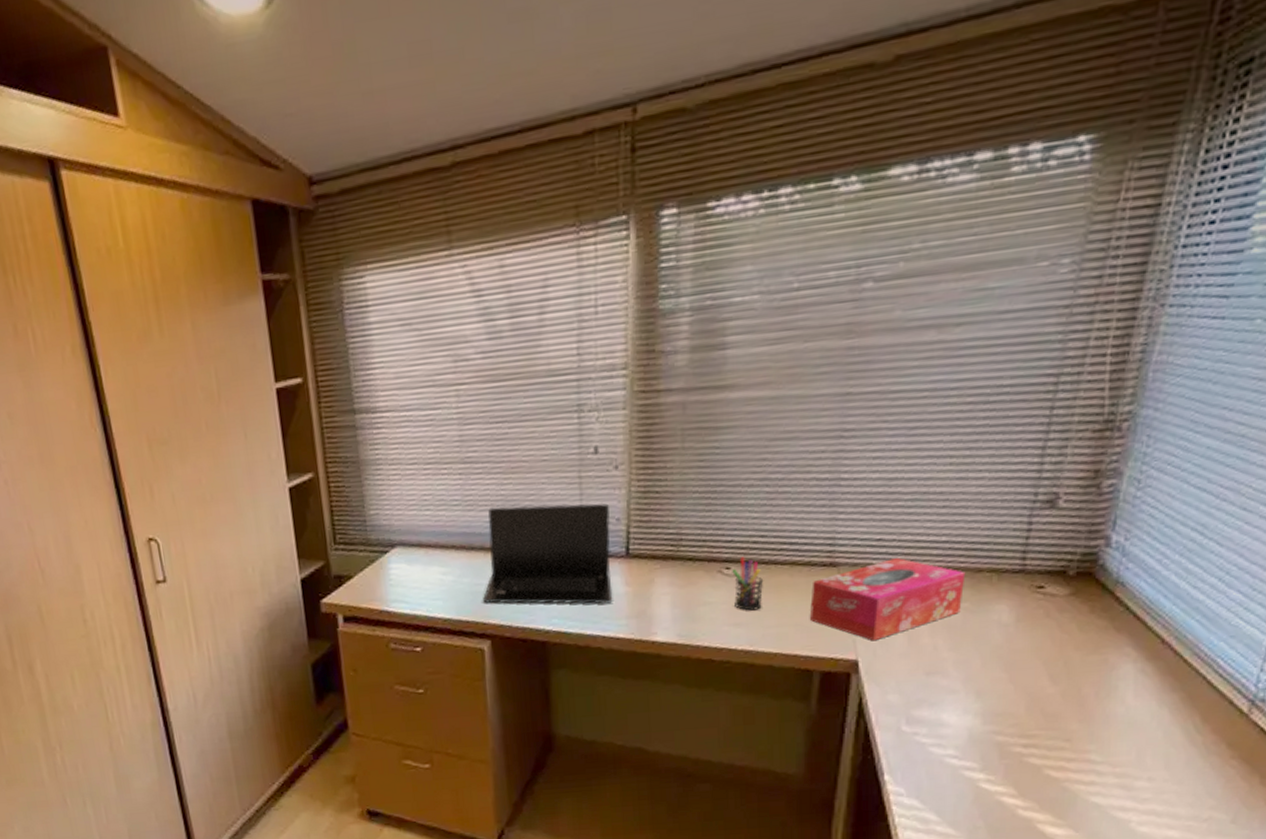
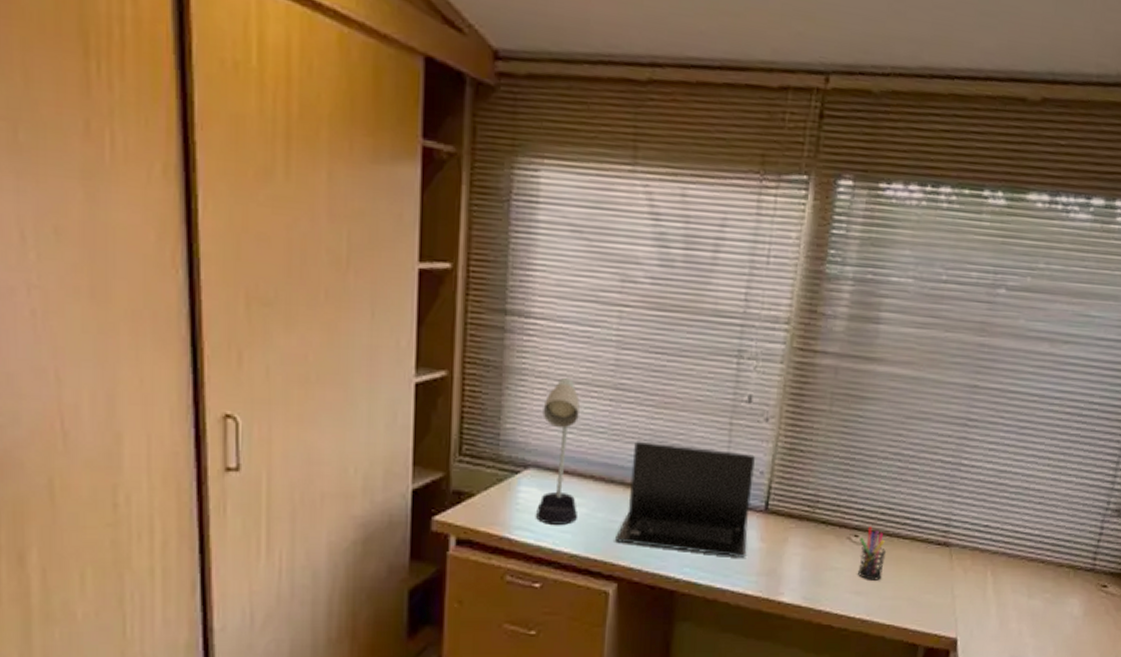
desk lamp: none [400,461,445,595] -> present [535,378,580,525]
tissue box: present [809,558,966,641] -> none [921,545,1050,622]

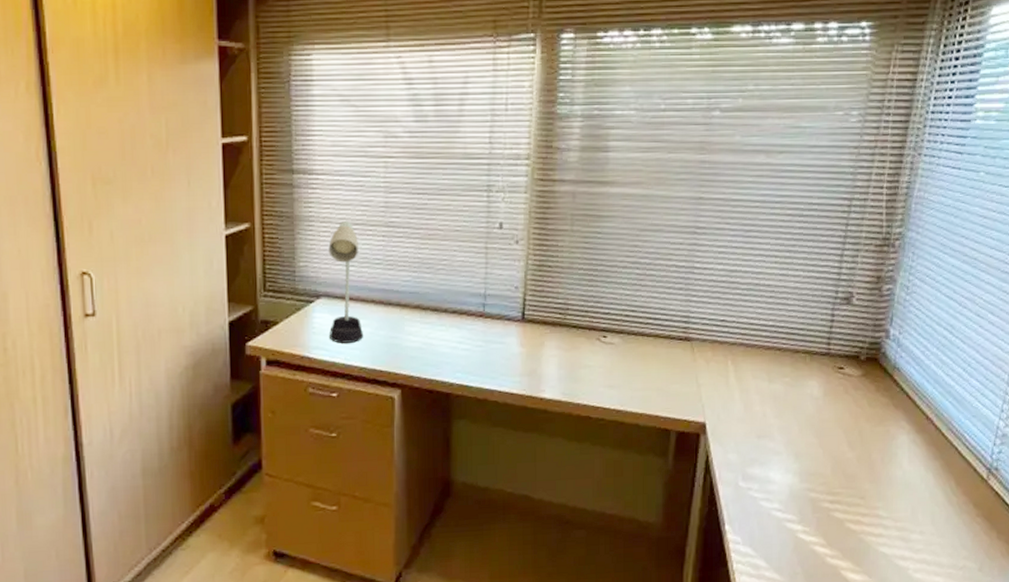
laptop: present [615,441,755,558] -> none [396,268,510,362]
pen holder: present [858,526,887,581] -> none [608,327,633,375]

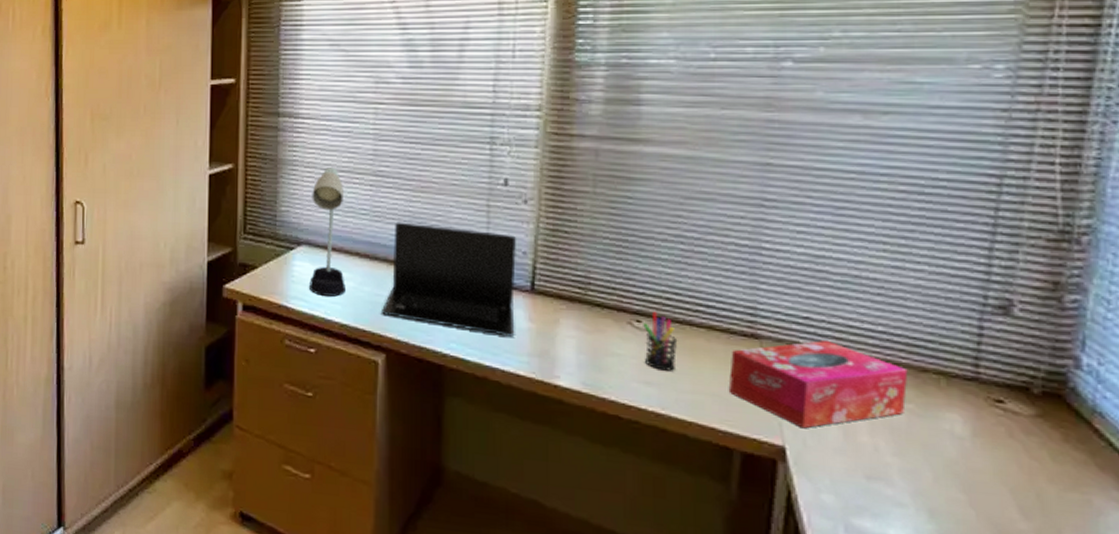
laptop: none [396,268,510,362] -> present [382,222,516,337]
pen holder: none [608,327,633,375] -> present [643,311,678,371]
tissue box: none [668,337,787,407] -> present [728,340,908,429]

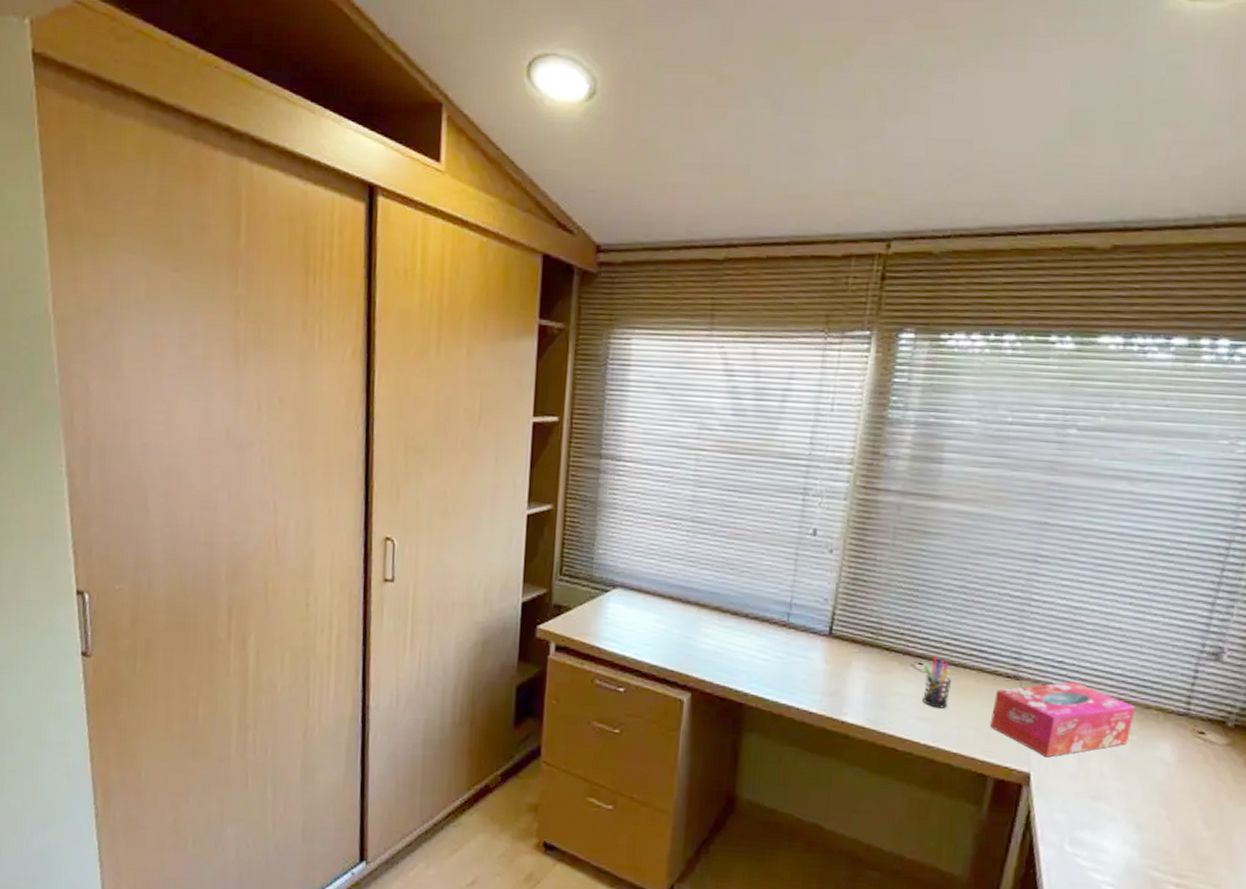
desk lamp: present [308,167,345,297] -> none [621,512,661,638]
laptop: present [382,222,516,337] -> none [690,567,819,678]

